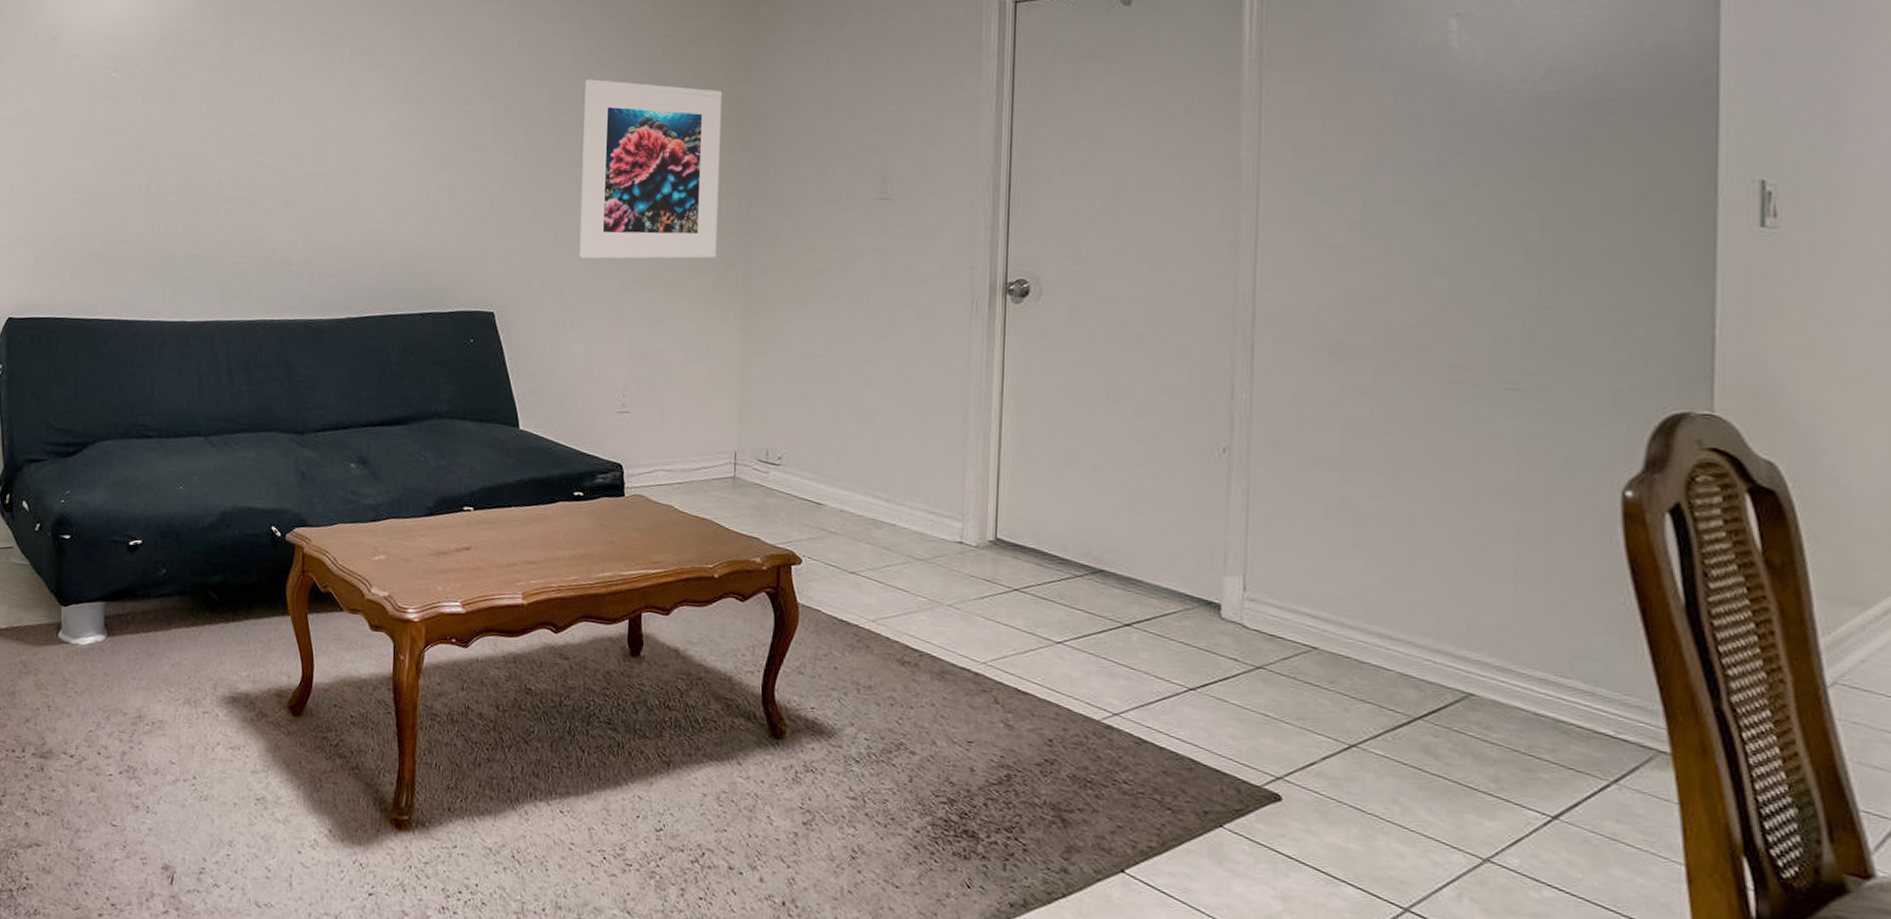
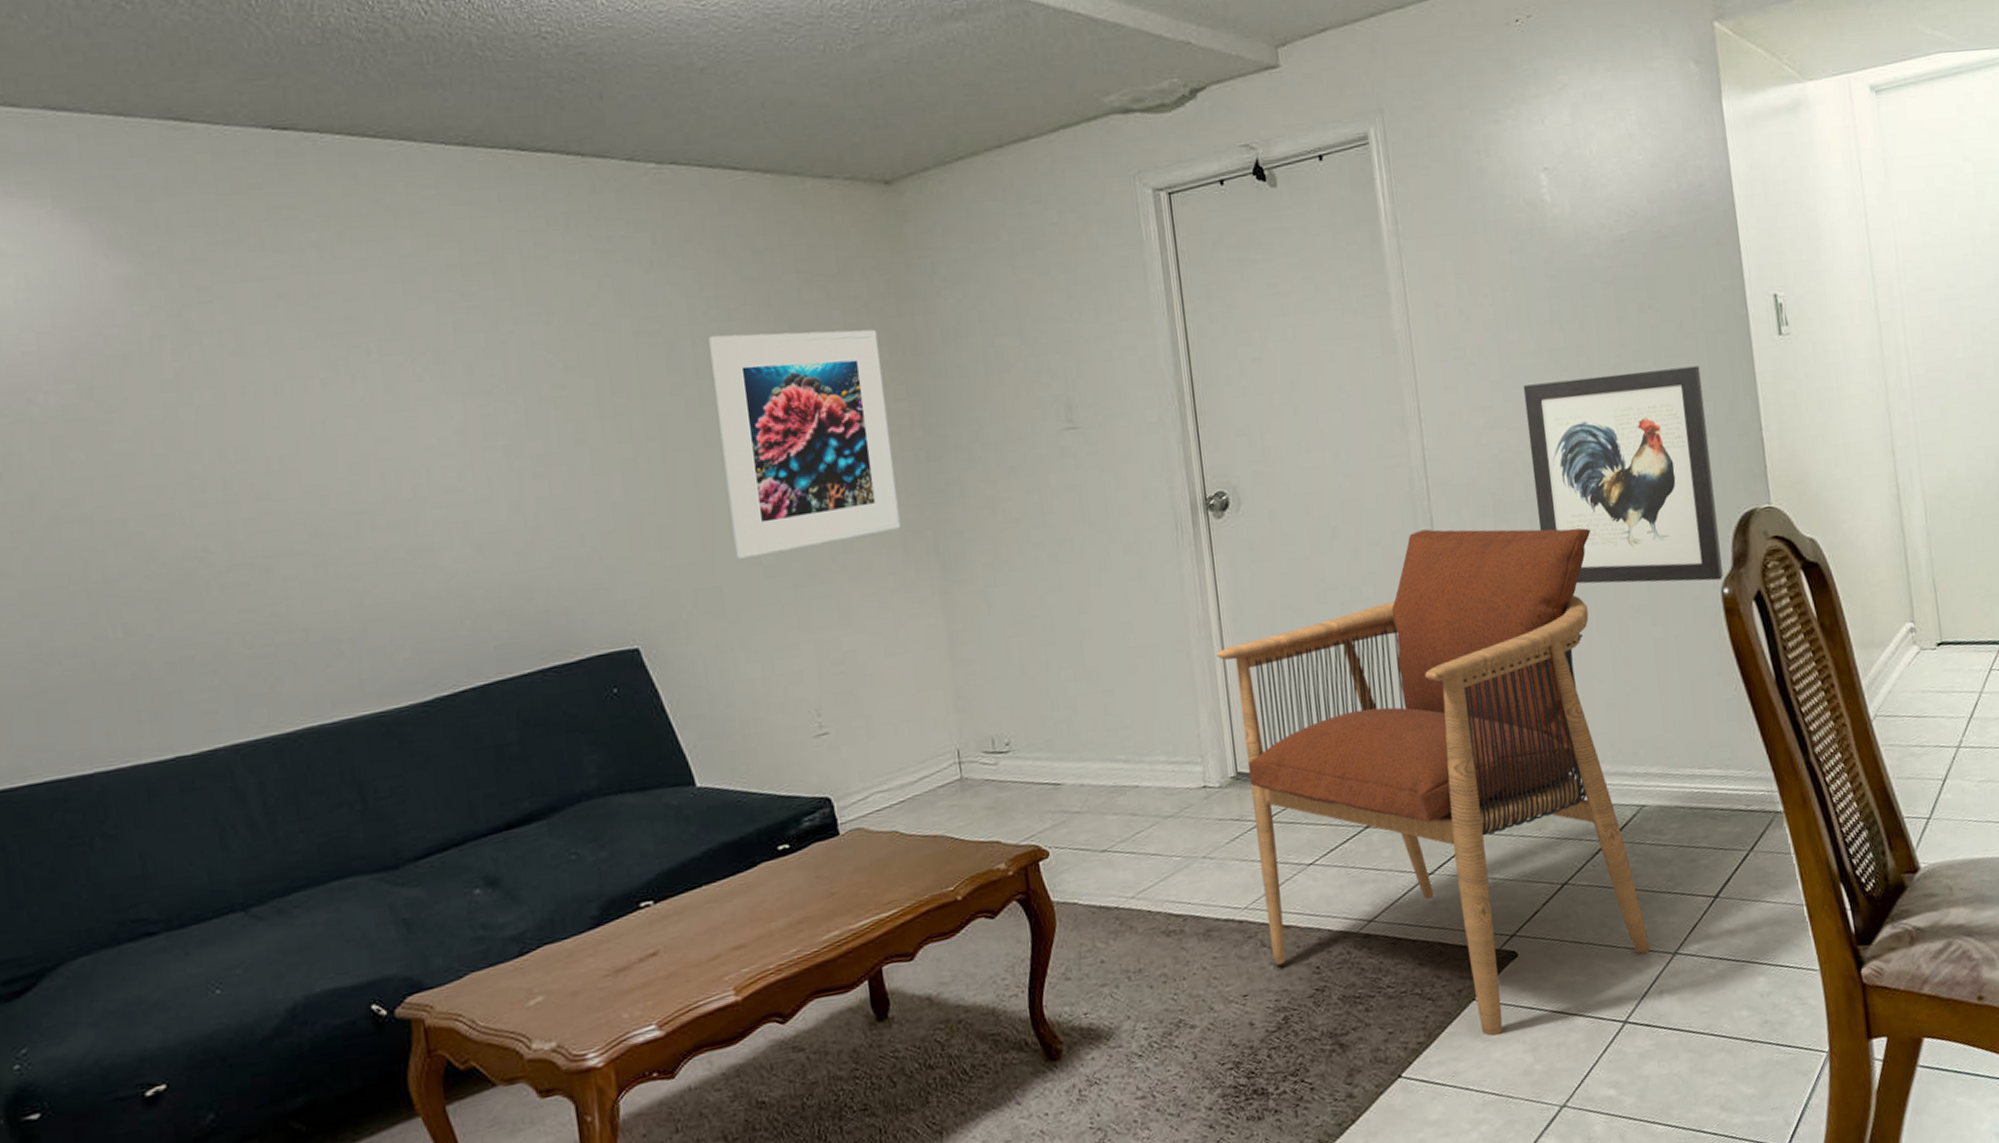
armchair: none [992,354,1453,871] -> present [1216,527,1650,1037]
wall art: none [1384,232,1634,481] -> present [1523,365,1723,584]

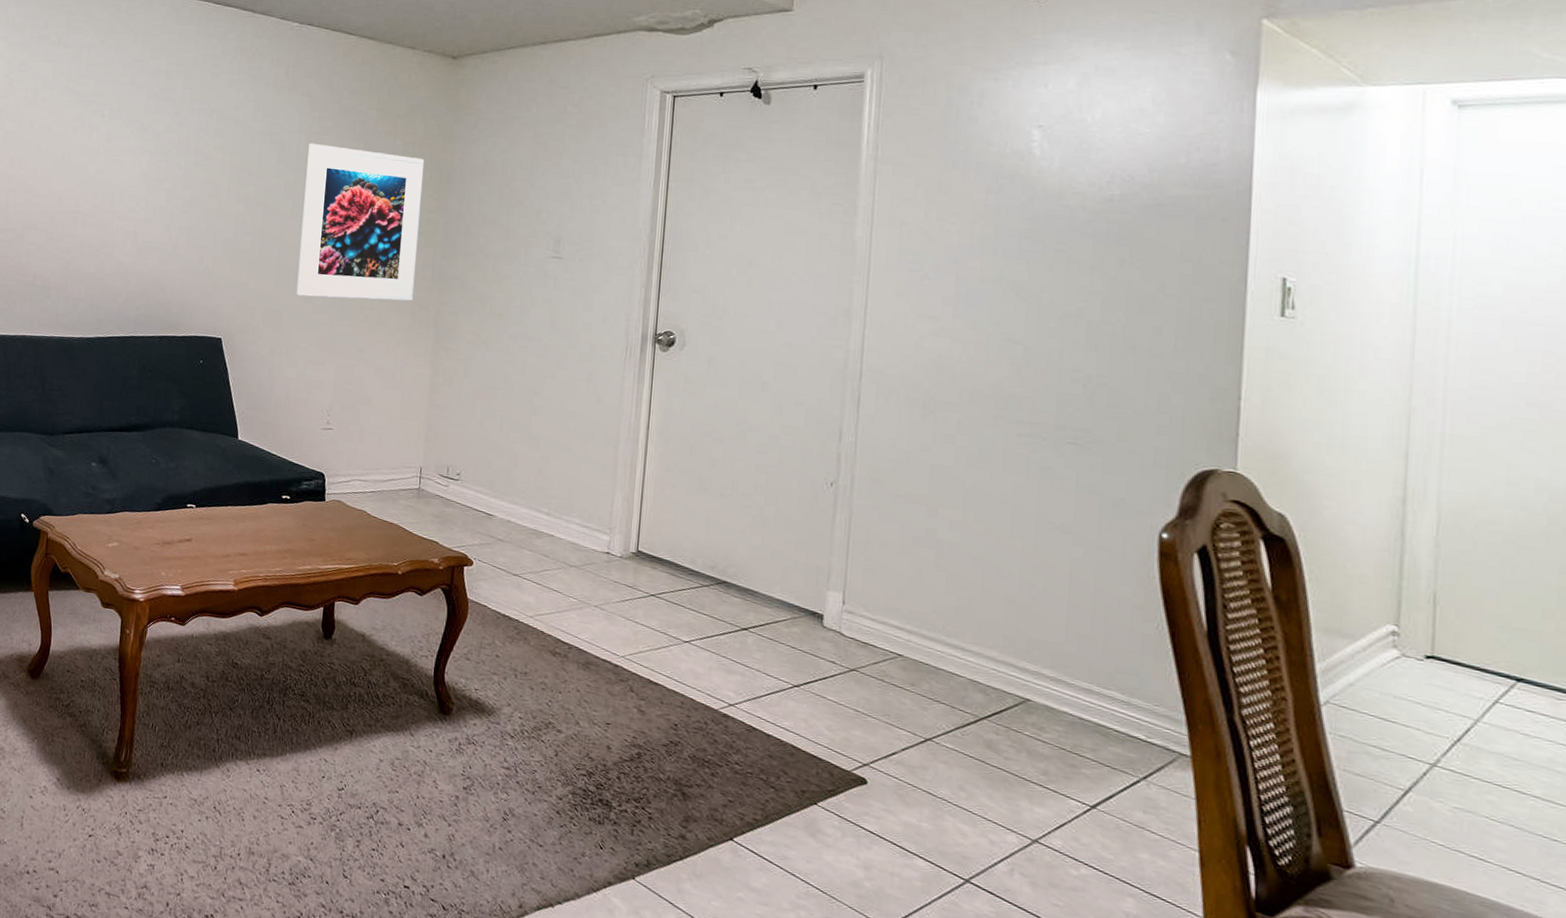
armchair: present [1216,527,1650,1037] -> none [638,403,1023,842]
wall art: present [1523,365,1723,584] -> none [967,306,1177,525]

